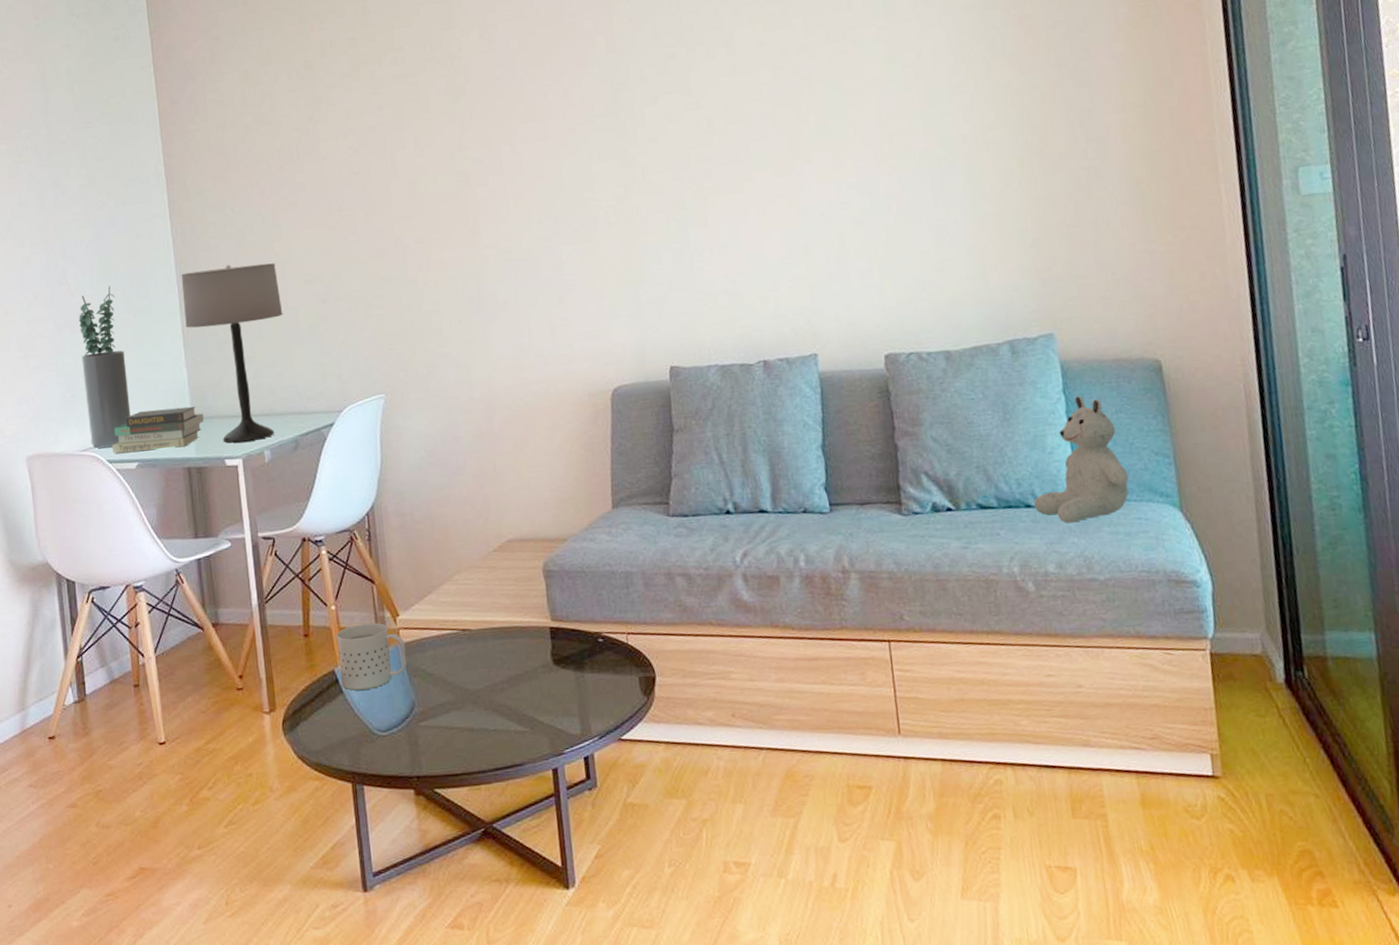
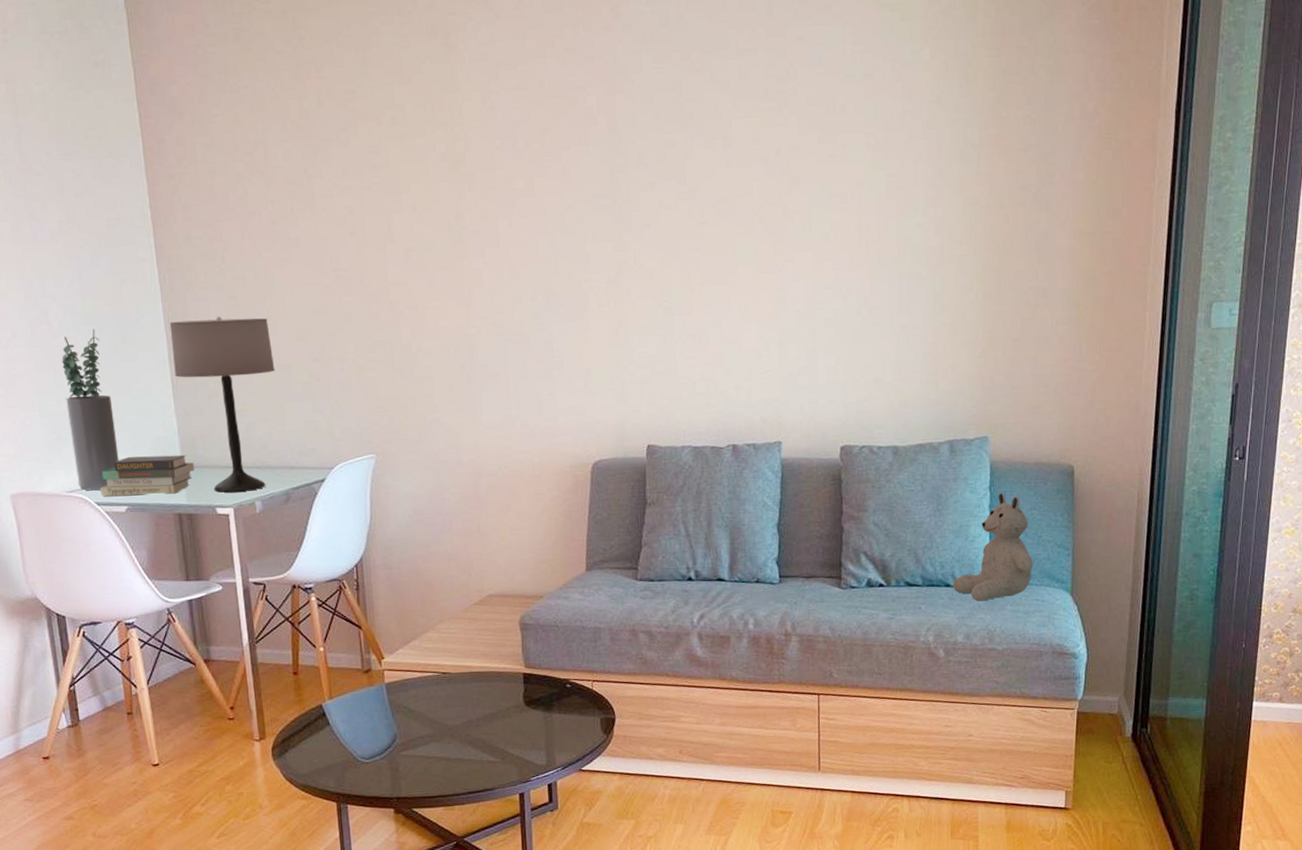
mug: present [336,623,408,691] -> none [324,664,391,723]

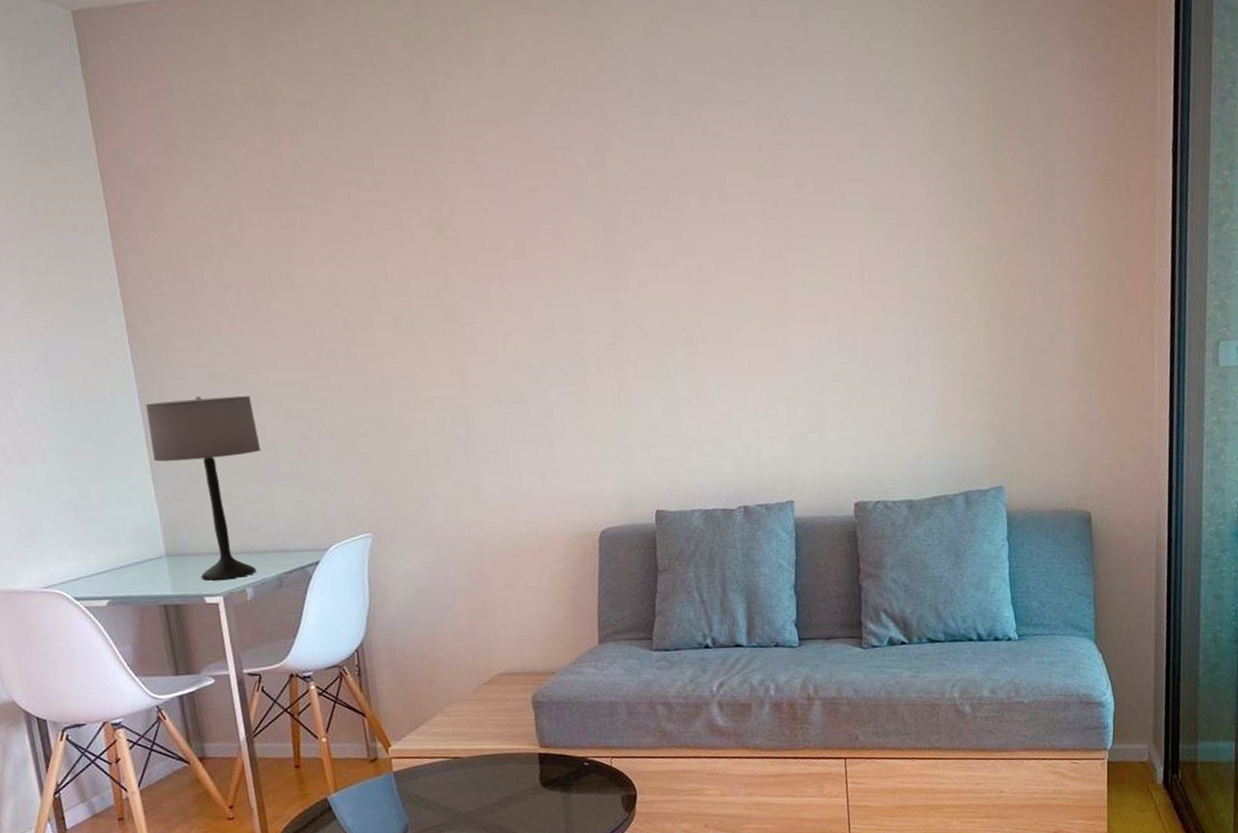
vase: present [62,329,119,491] -> none [30,414,98,586]
books: present [99,454,194,496] -> none [77,542,179,591]
stuffed animal: present [952,493,1034,602] -> none [975,542,1056,655]

